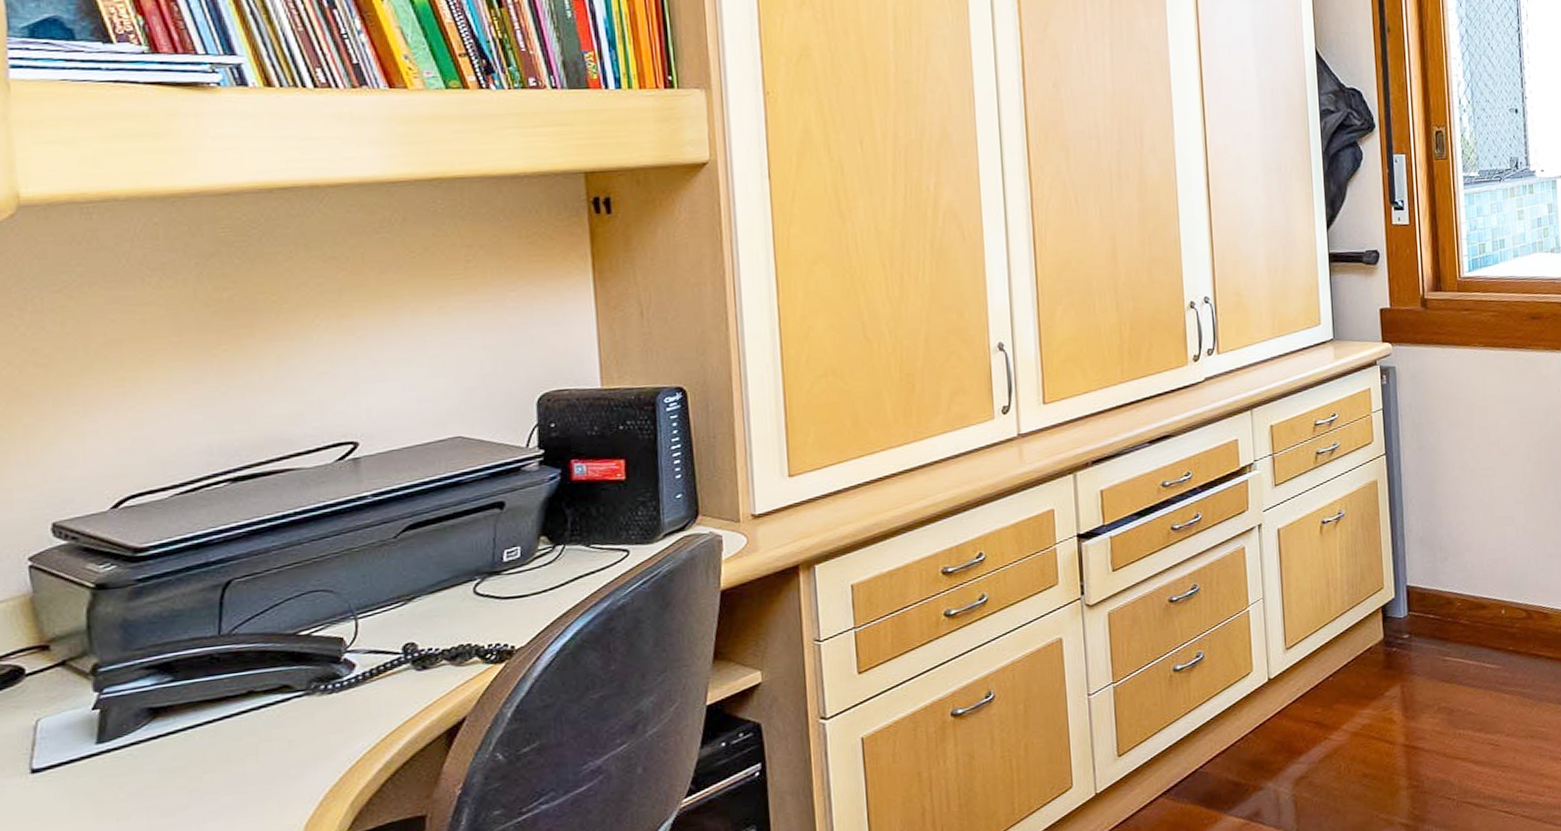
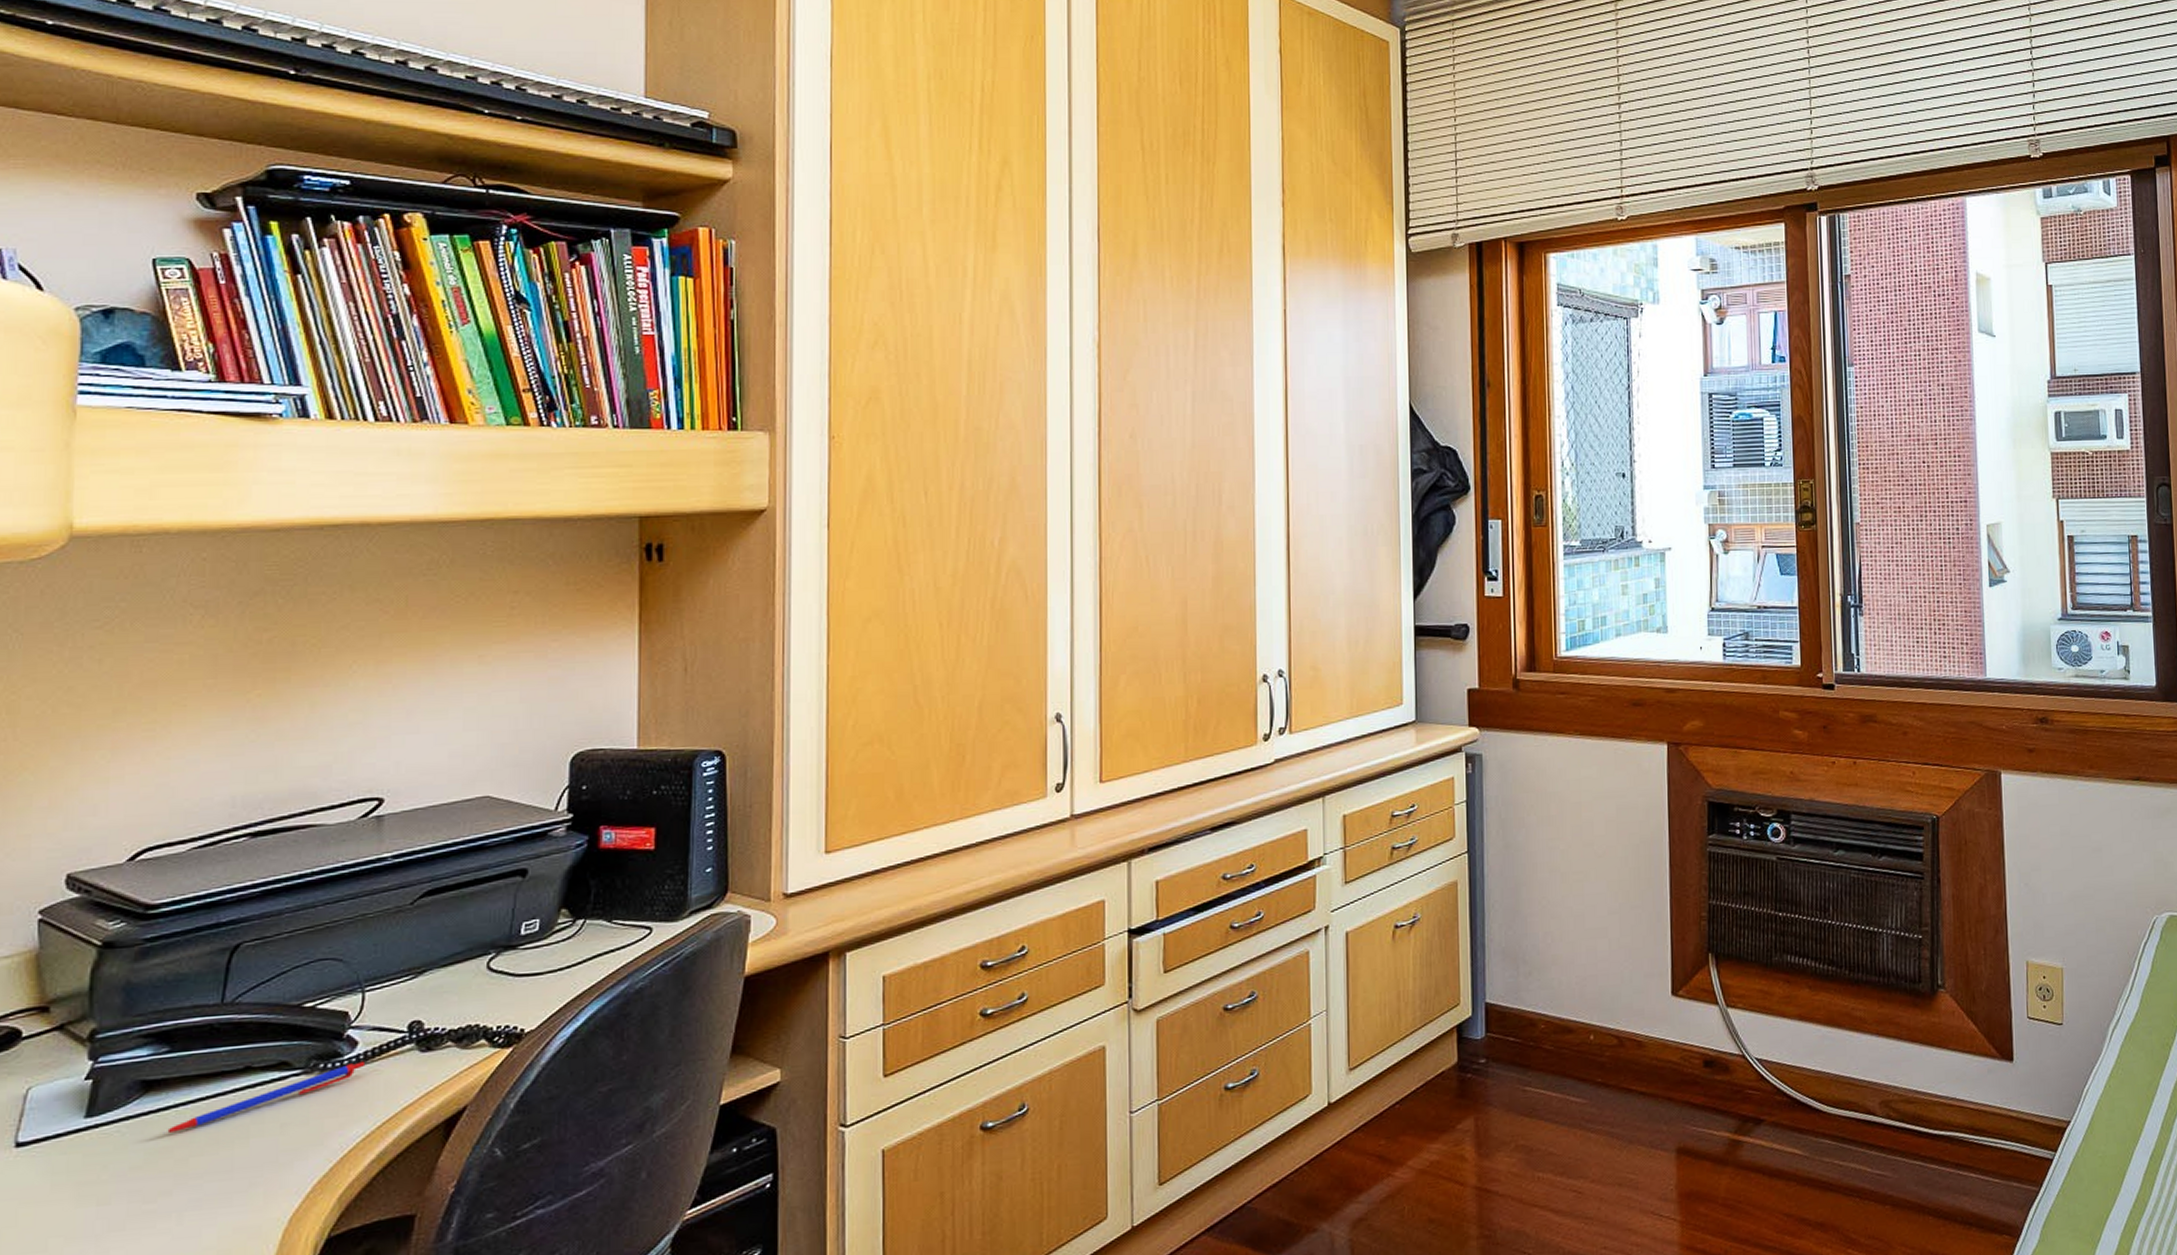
pen: none [174,681,364,756] -> present [163,1061,364,1135]

